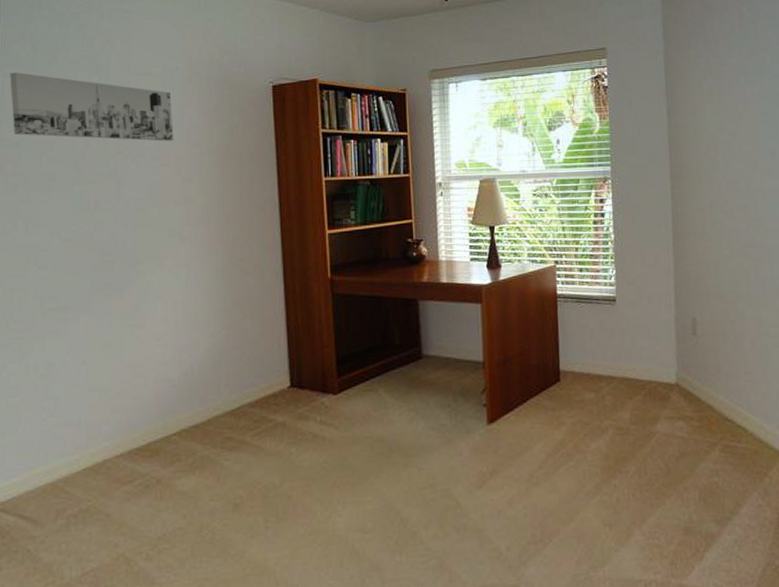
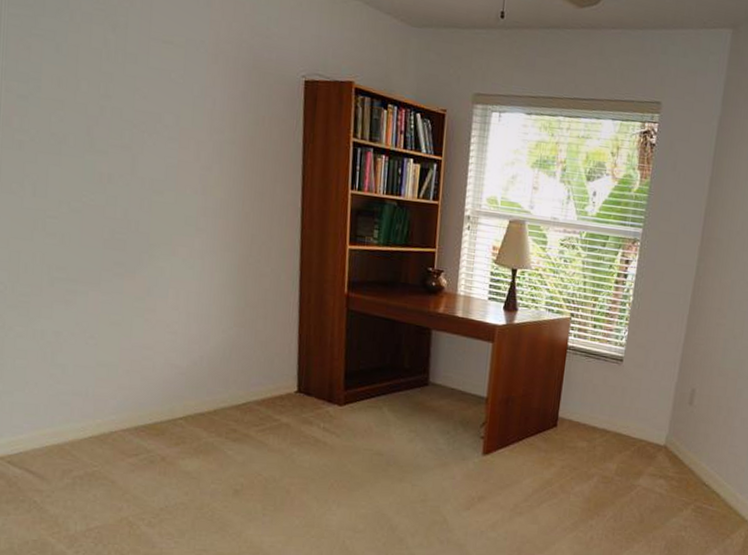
wall art: present [10,72,174,141] -> none [16,13,195,123]

